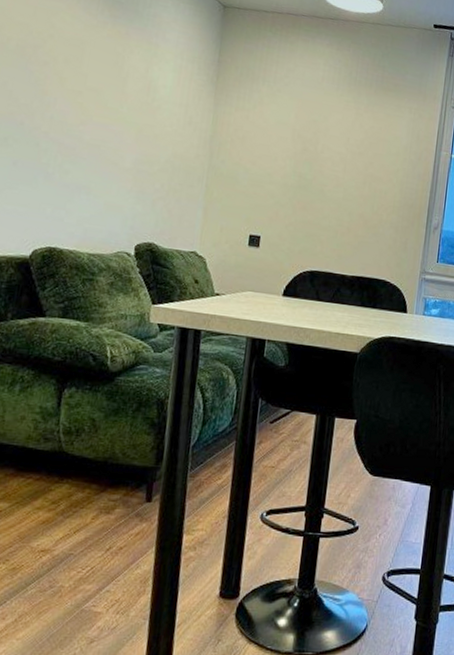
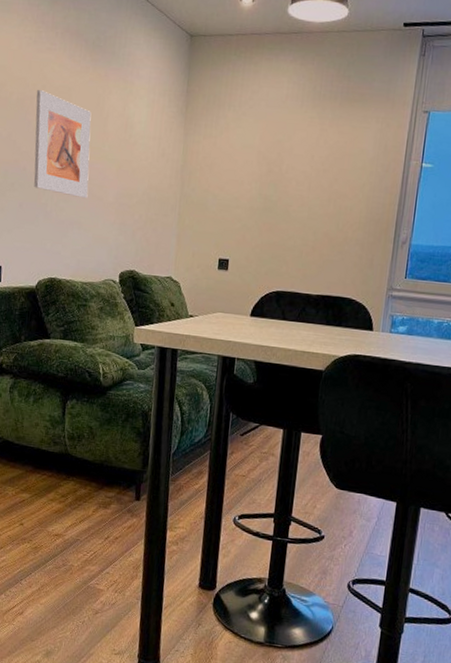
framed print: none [33,39,109,161] -> present [34,90,92,198]

